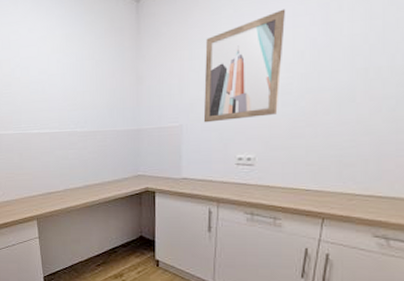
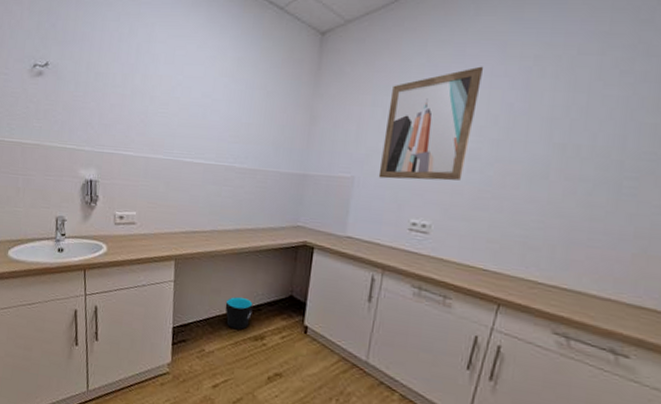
cup sleeve: none [85,243,110,272] -> present [225,296,253,330]

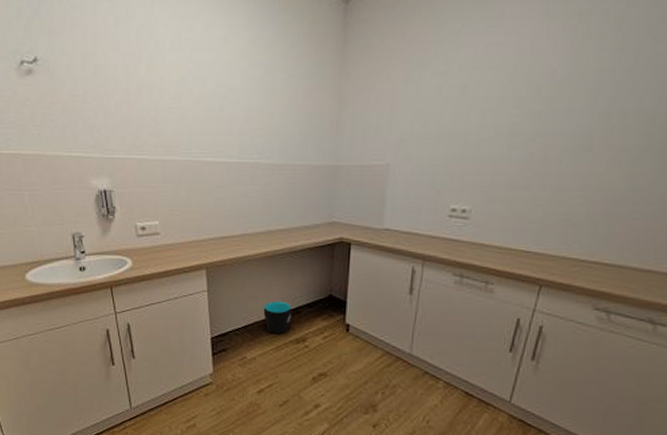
wall art: present [378,66,484,181] -> none [415,28,525,164]

